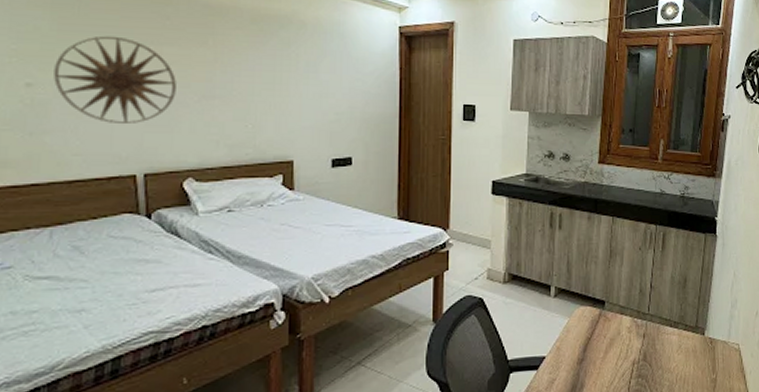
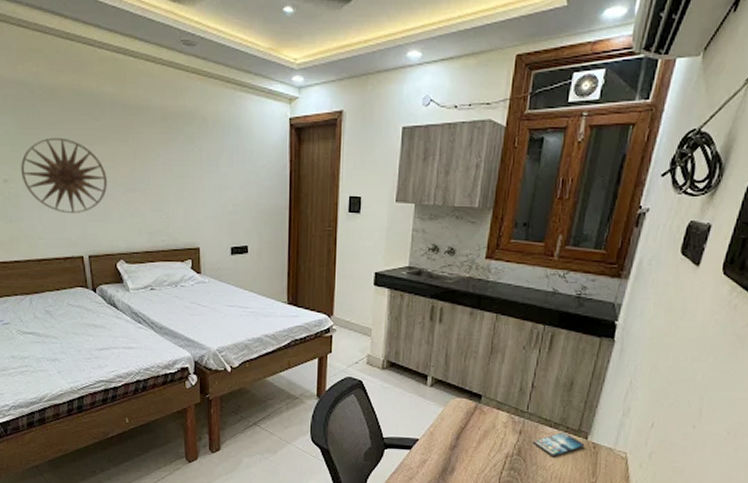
smartphone: none [657,331,703,357] -> present [533,432,585,456]

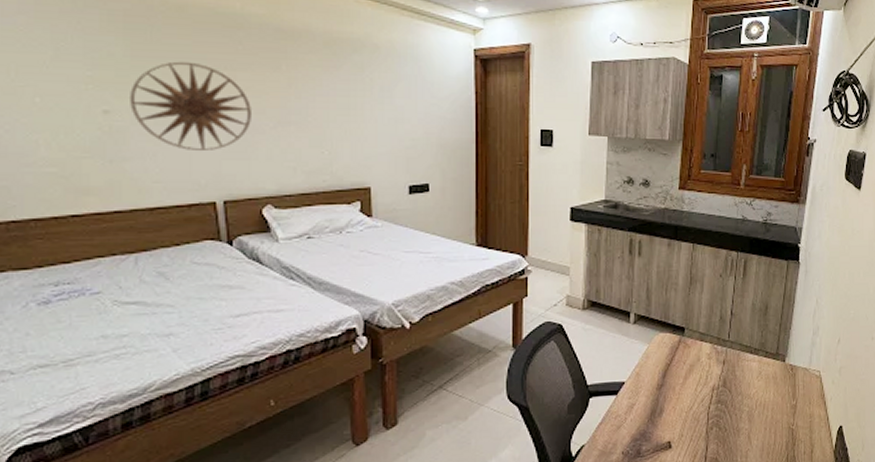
smartphone: present [533,432,585,456] -> none [737,357,784,383]

